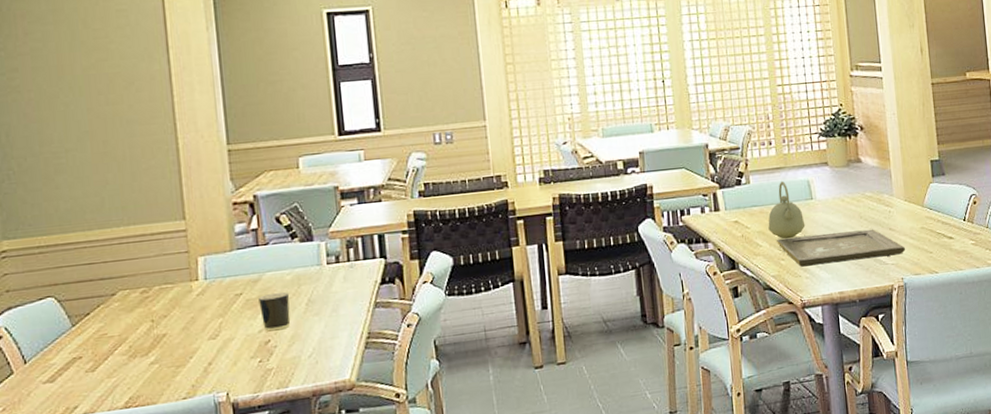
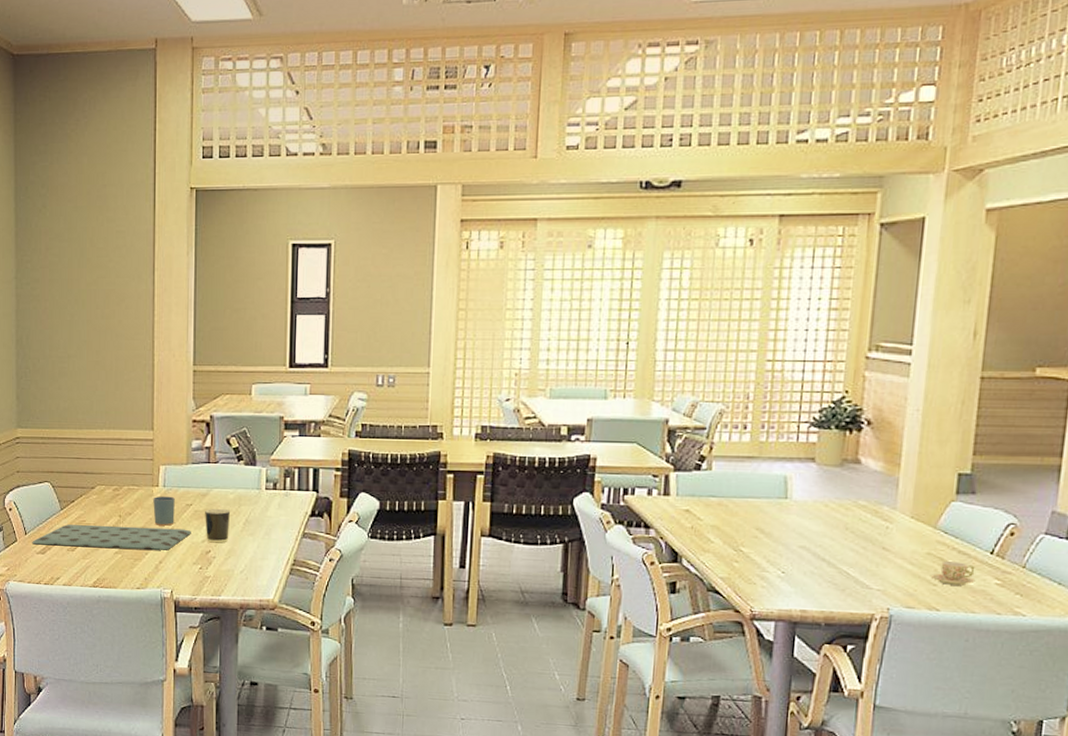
placemat: none [35,321,245,374] -> present [32,524,191,550]
mug: none [193,288,223,324] -> present [153,496,175,526]
teapot: present [768,181,806,239] -> none [725,473,772,538]
tray: present [777,229,905,267] -> none [733,537,899,580]
teacup: none [926,231,958,251] -> present [930,561,976,586]

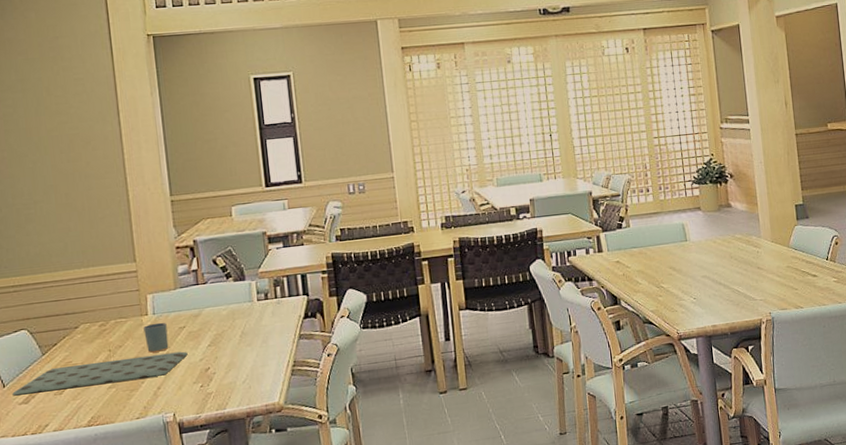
mug: present [205,509,231,543] -> none [199,325,227,360]
teacup: present [930,561,976,586] -> none [792,269,821,288]

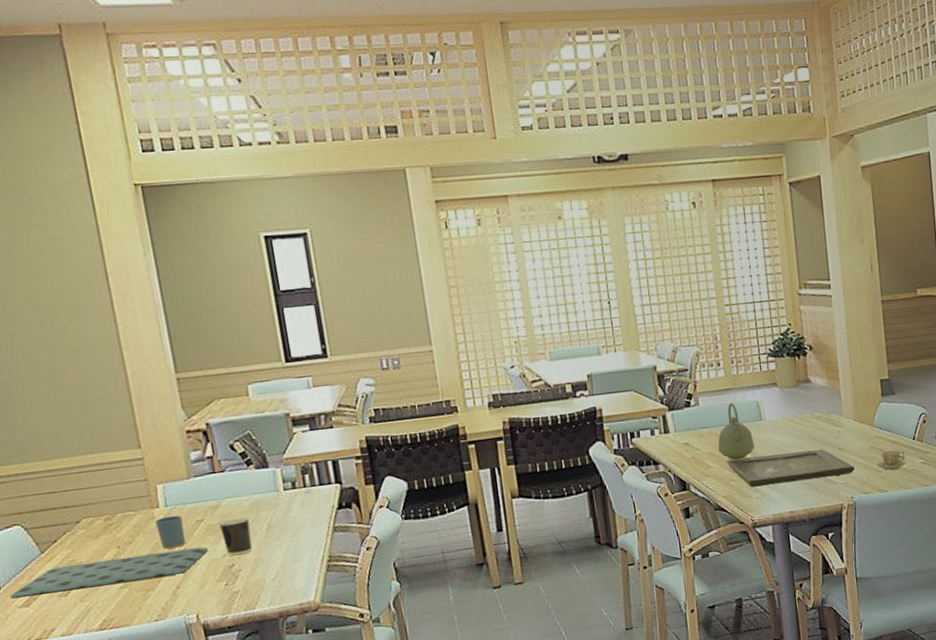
mug: none [199,325,227,360] -> present [219,518,253,556]
teapot: none [646,225,681,277] -> present [718,403,755,460]
tray: none [655,268,772,303] -> present [727,449,855,487]
teacup: none [792,269,821,288] -> present [876,450,907,470]

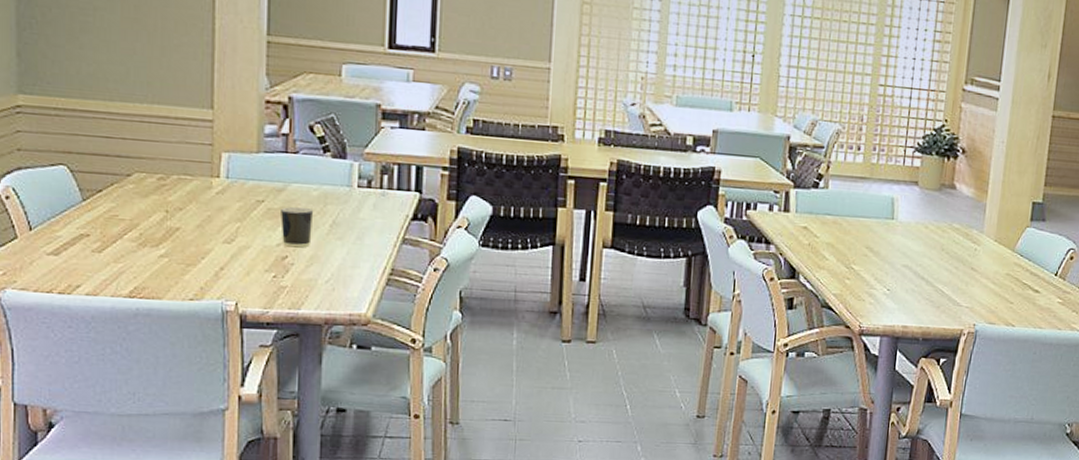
placemat: present [10,547,208,599] -> none [40,219,263,255]
mug: present [155,515,186,549] -> none [212,189,241,225]
teapot: present [718,403,755,460] -> none [839,193,880,257]
tray: present [727,449,855,487] -> none [845,255,984,298]
teacup: present [876,450,907,470] -> none [1008,282,1043,304]

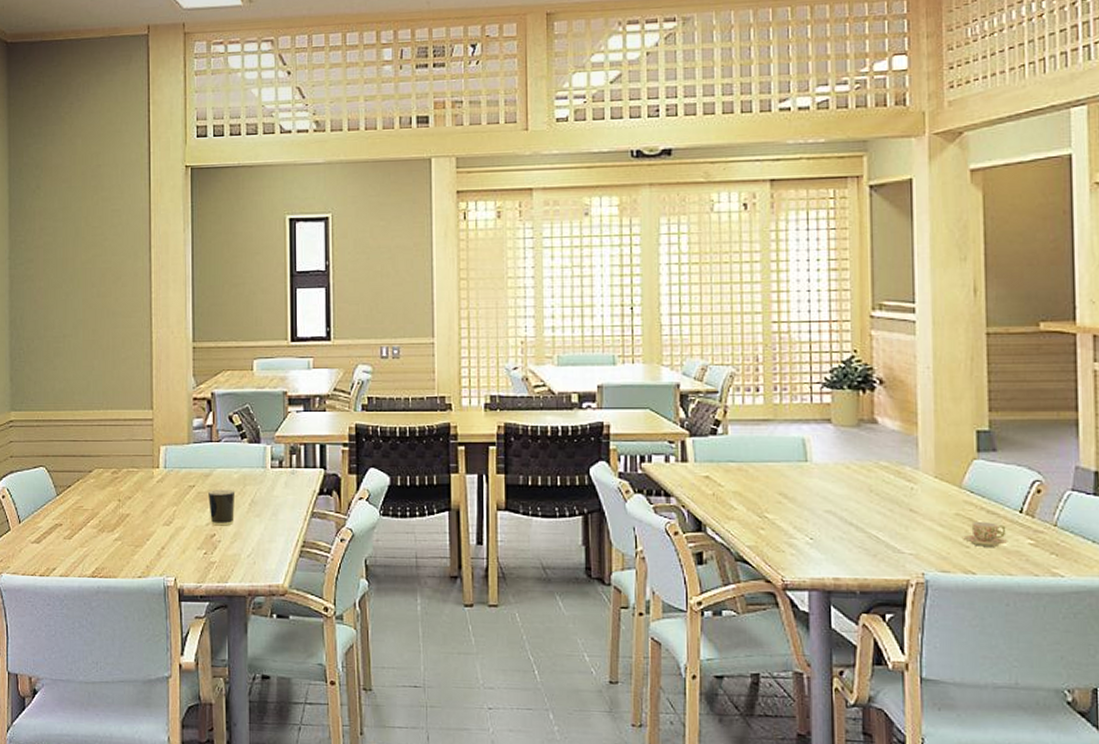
teacup: none [1008,282,1043,304] -> present [961,522,1008,547]

